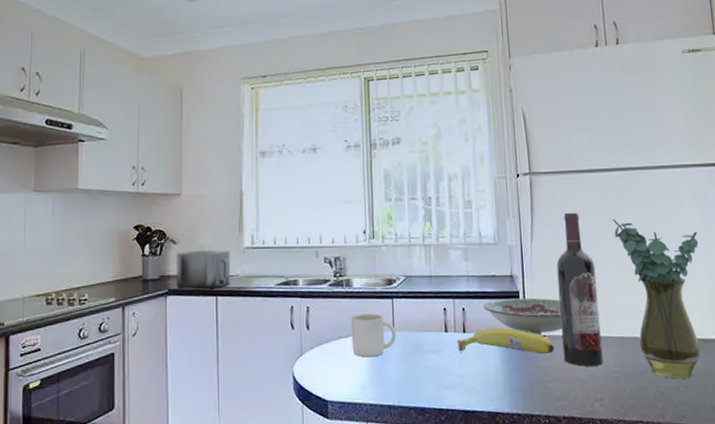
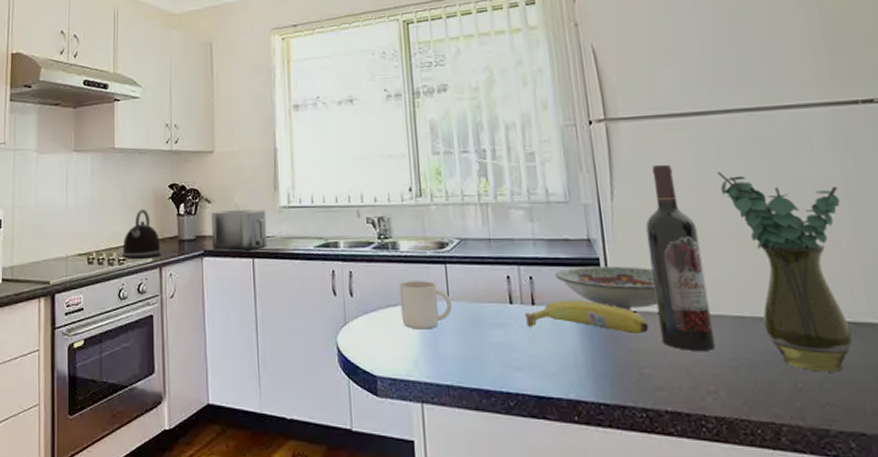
kettle: none [82,249,124,299] -> present [121,208,161,259]

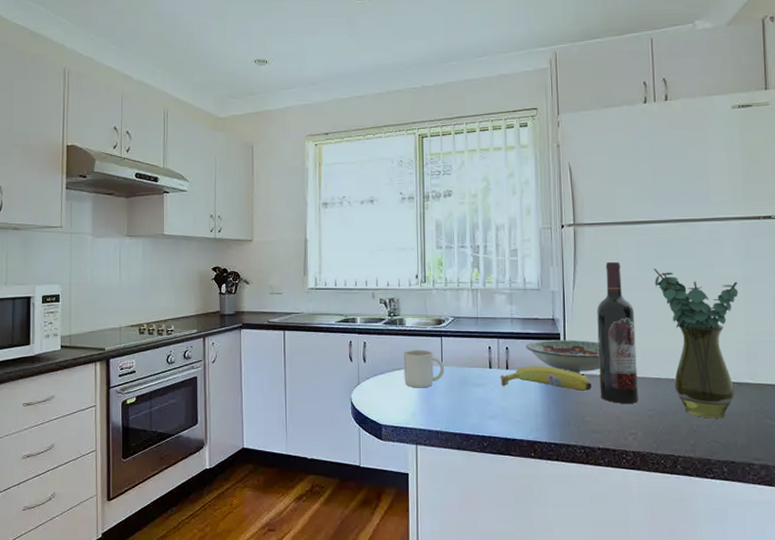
kettle: present [121,208,161,259] -> none [169,287,205,330]
toaster: present [211,209,268,251] -> none [249,290,297,324]

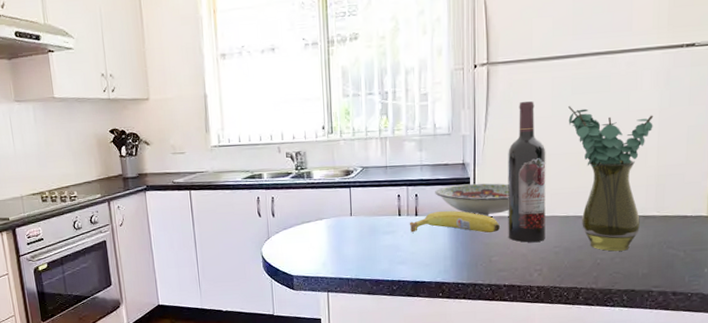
mug: present [403,350,445,388] -> none [312,201,354,239]

